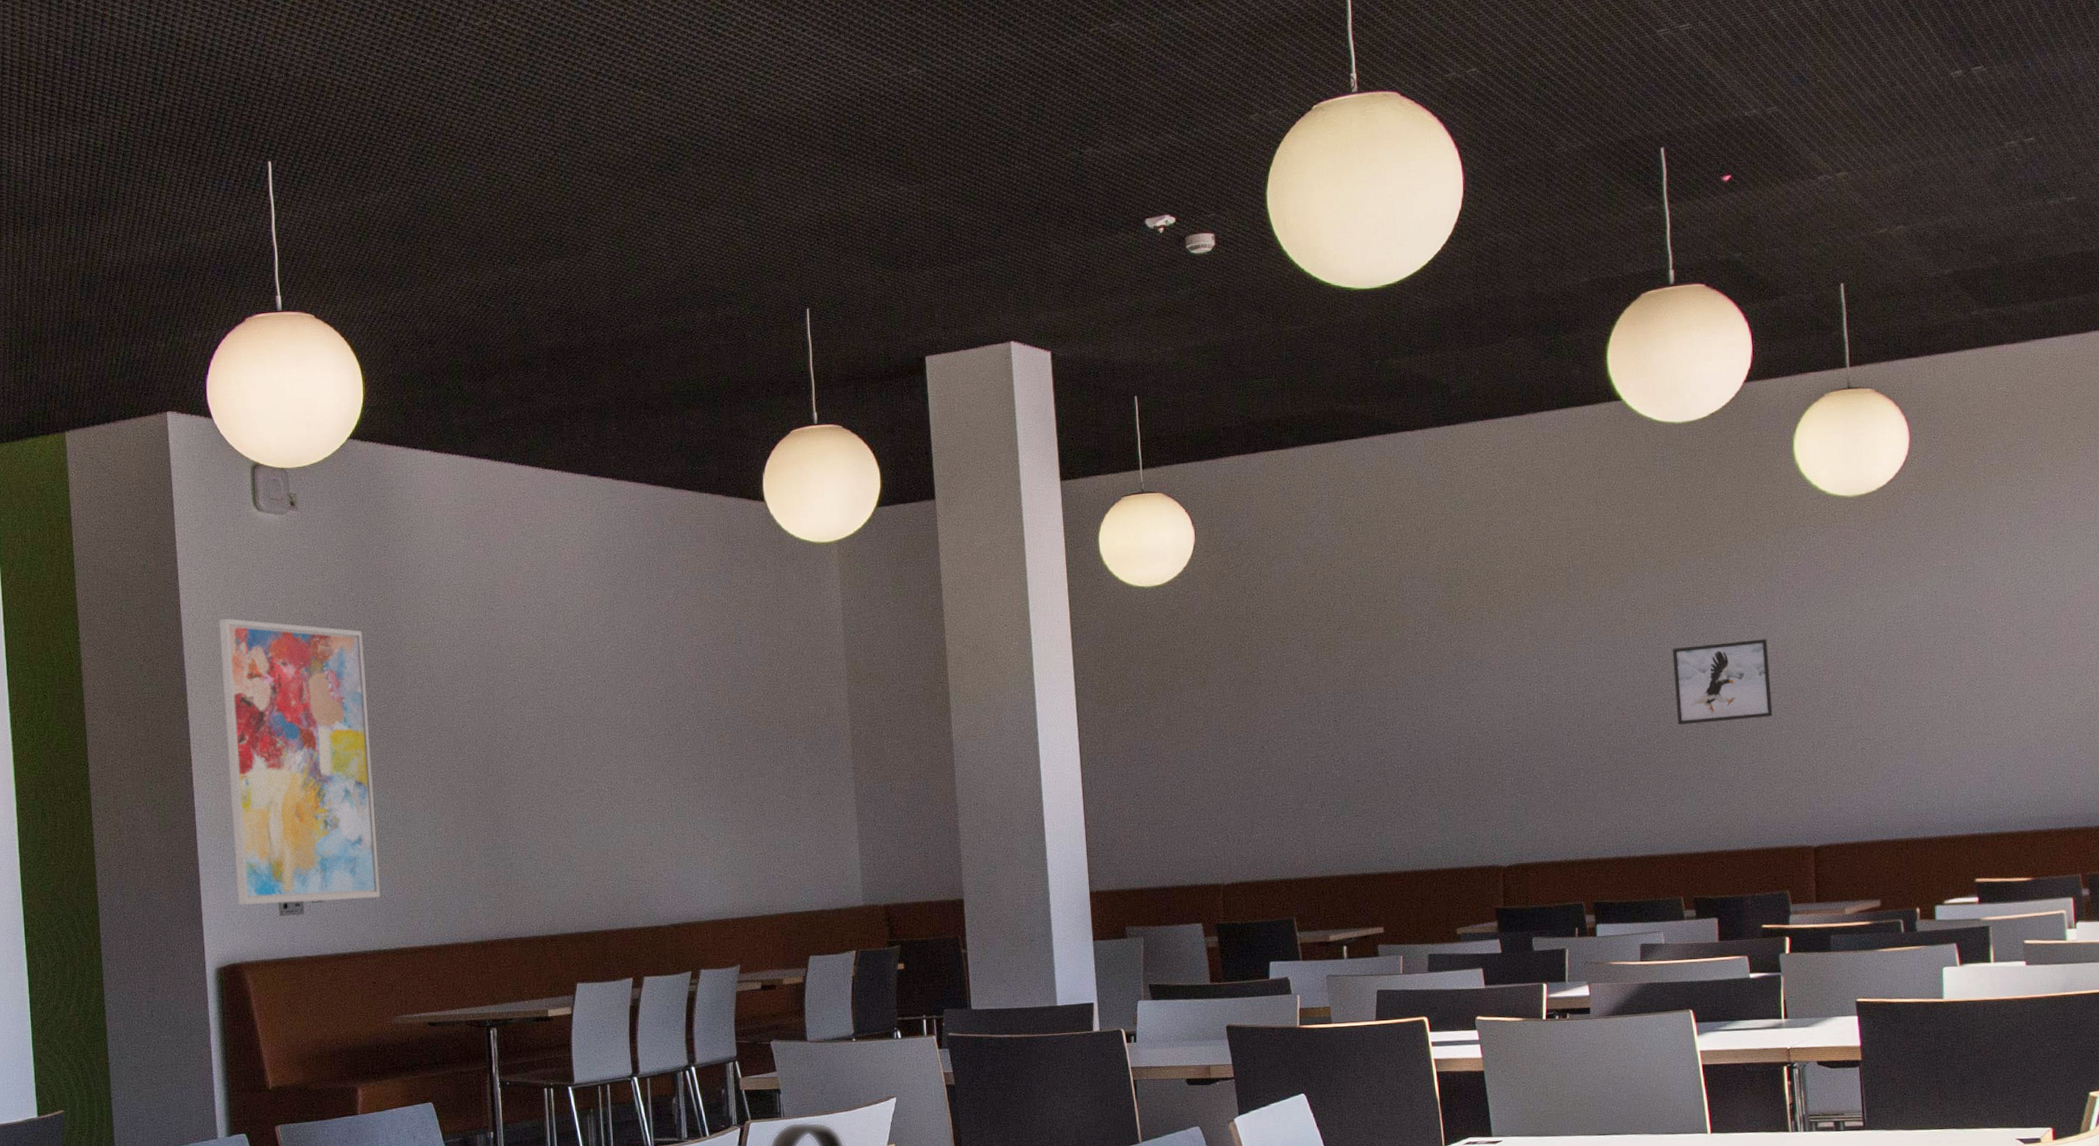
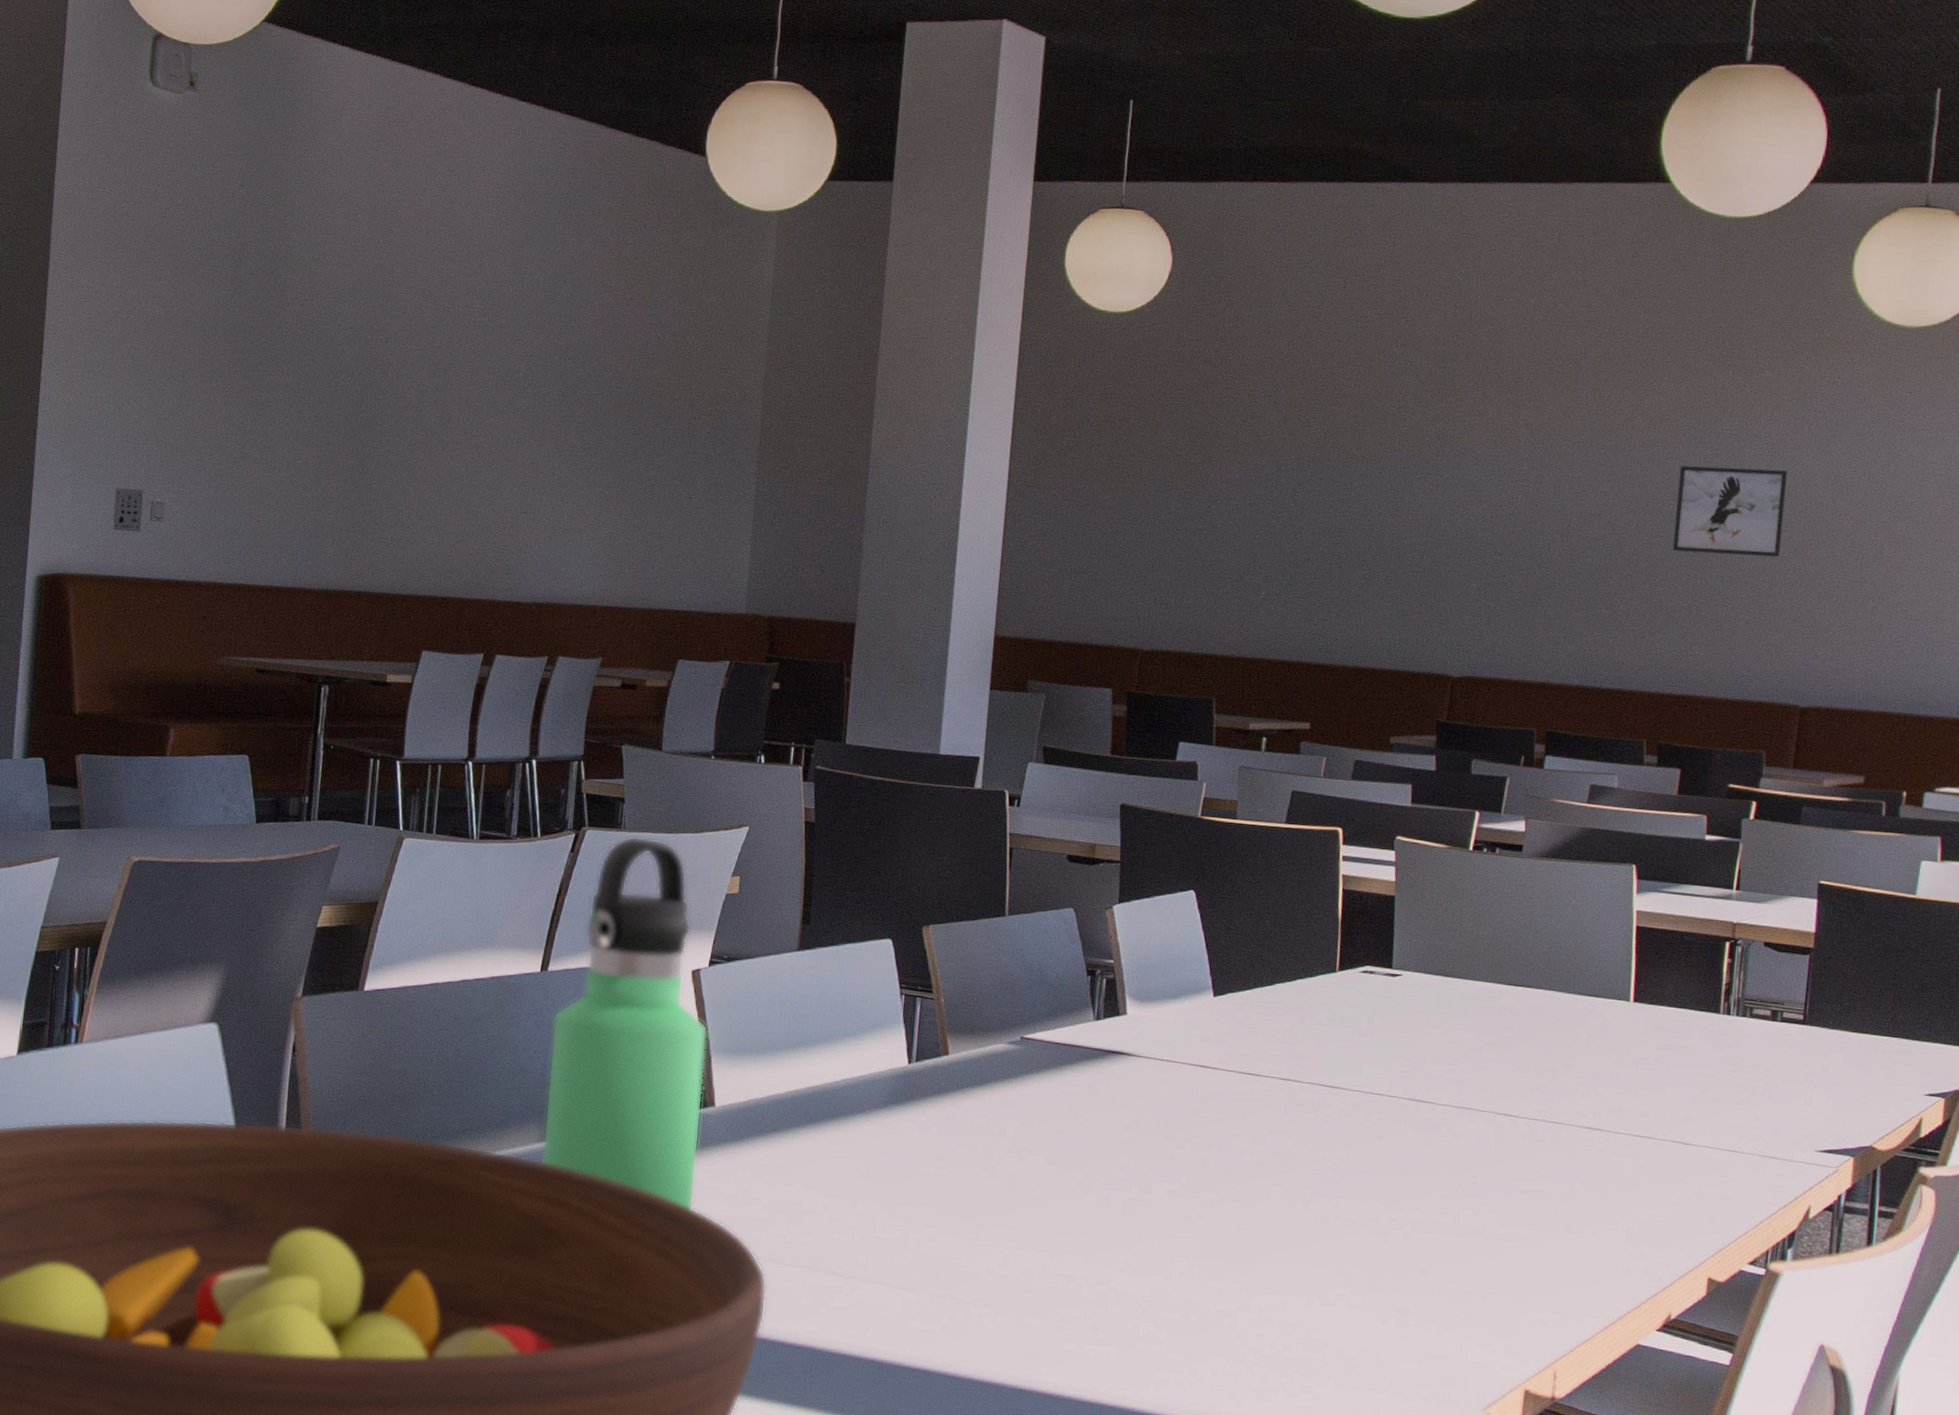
wall art: present [219,618,380,905] -> none [71,198,247,525]

